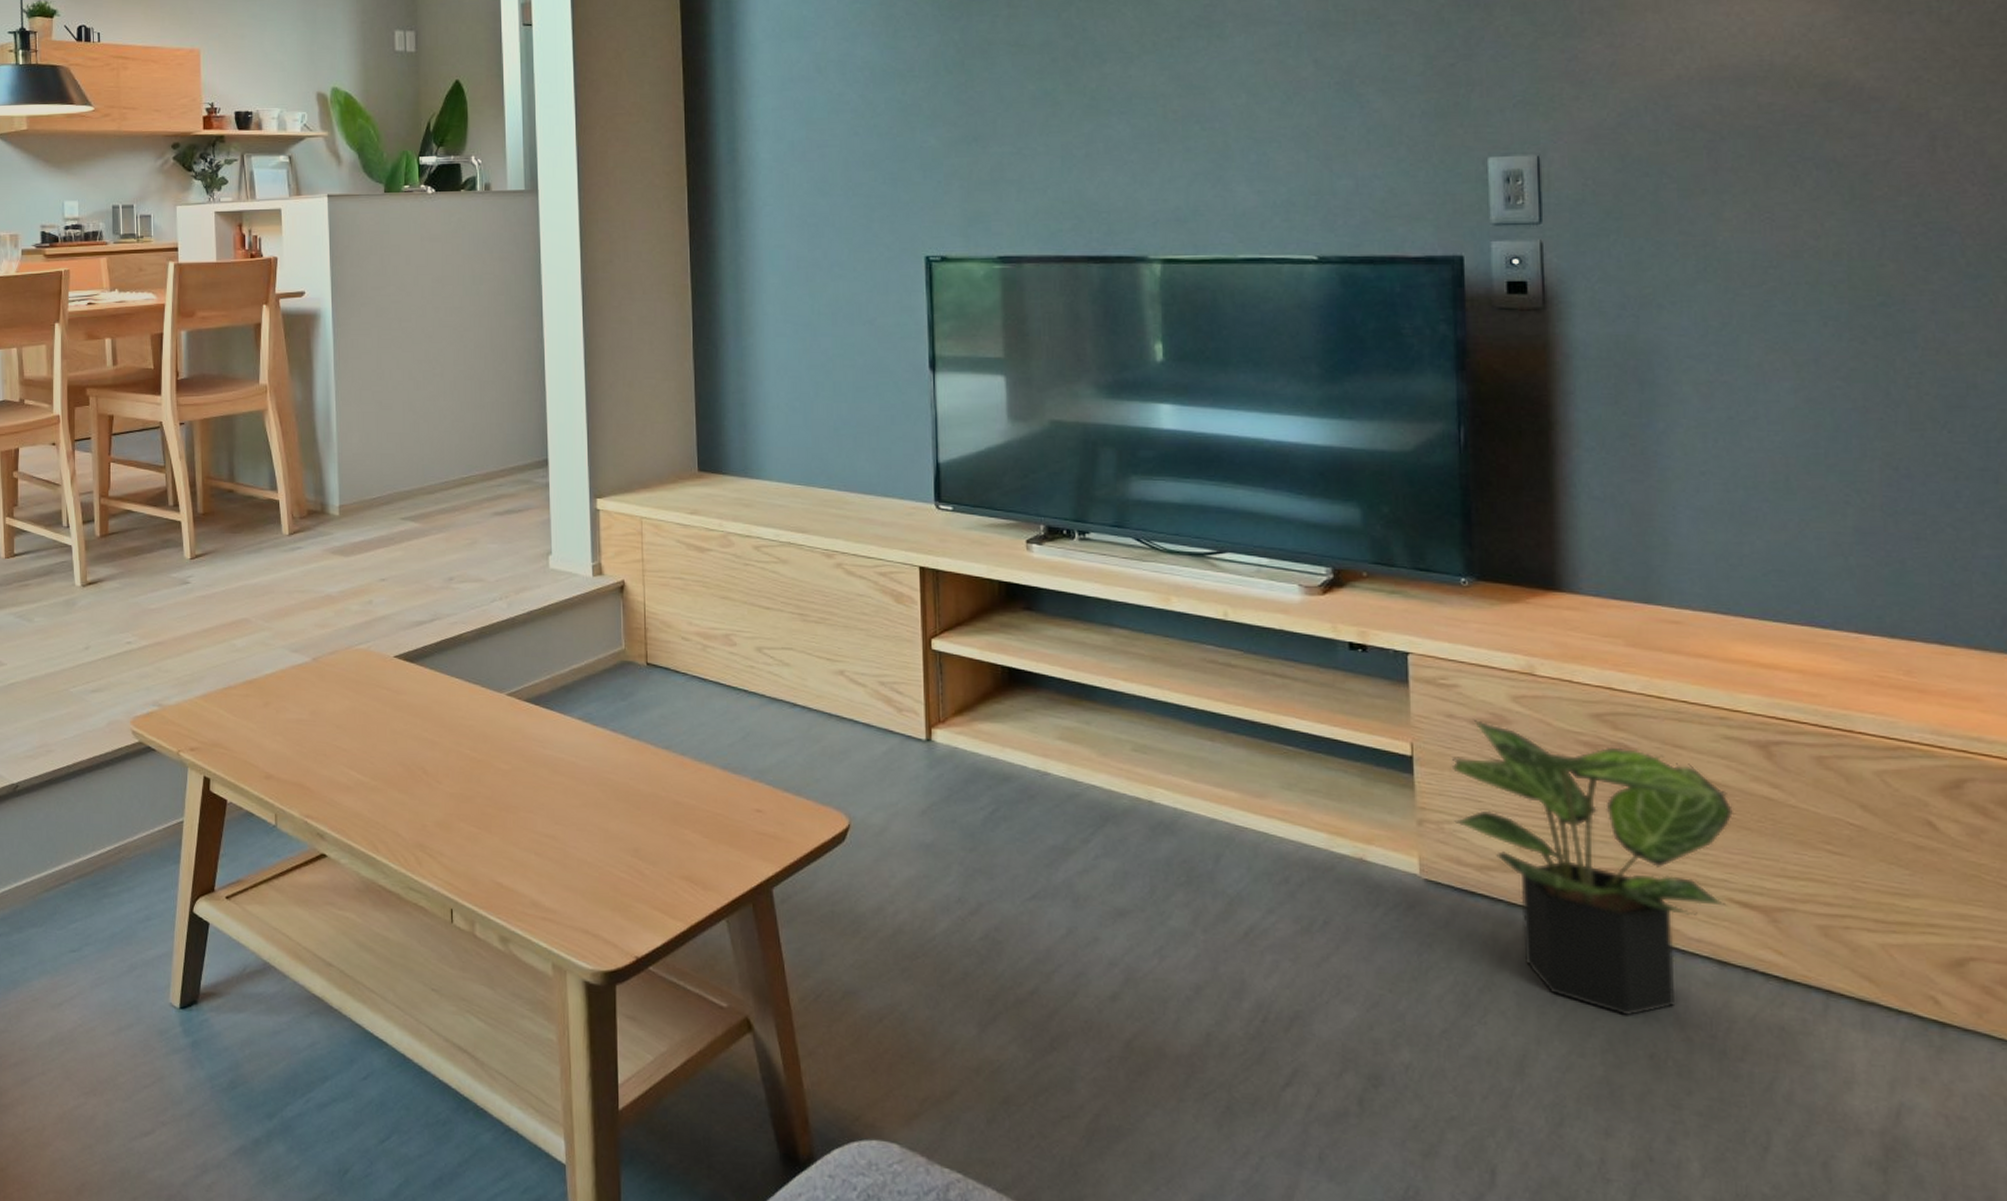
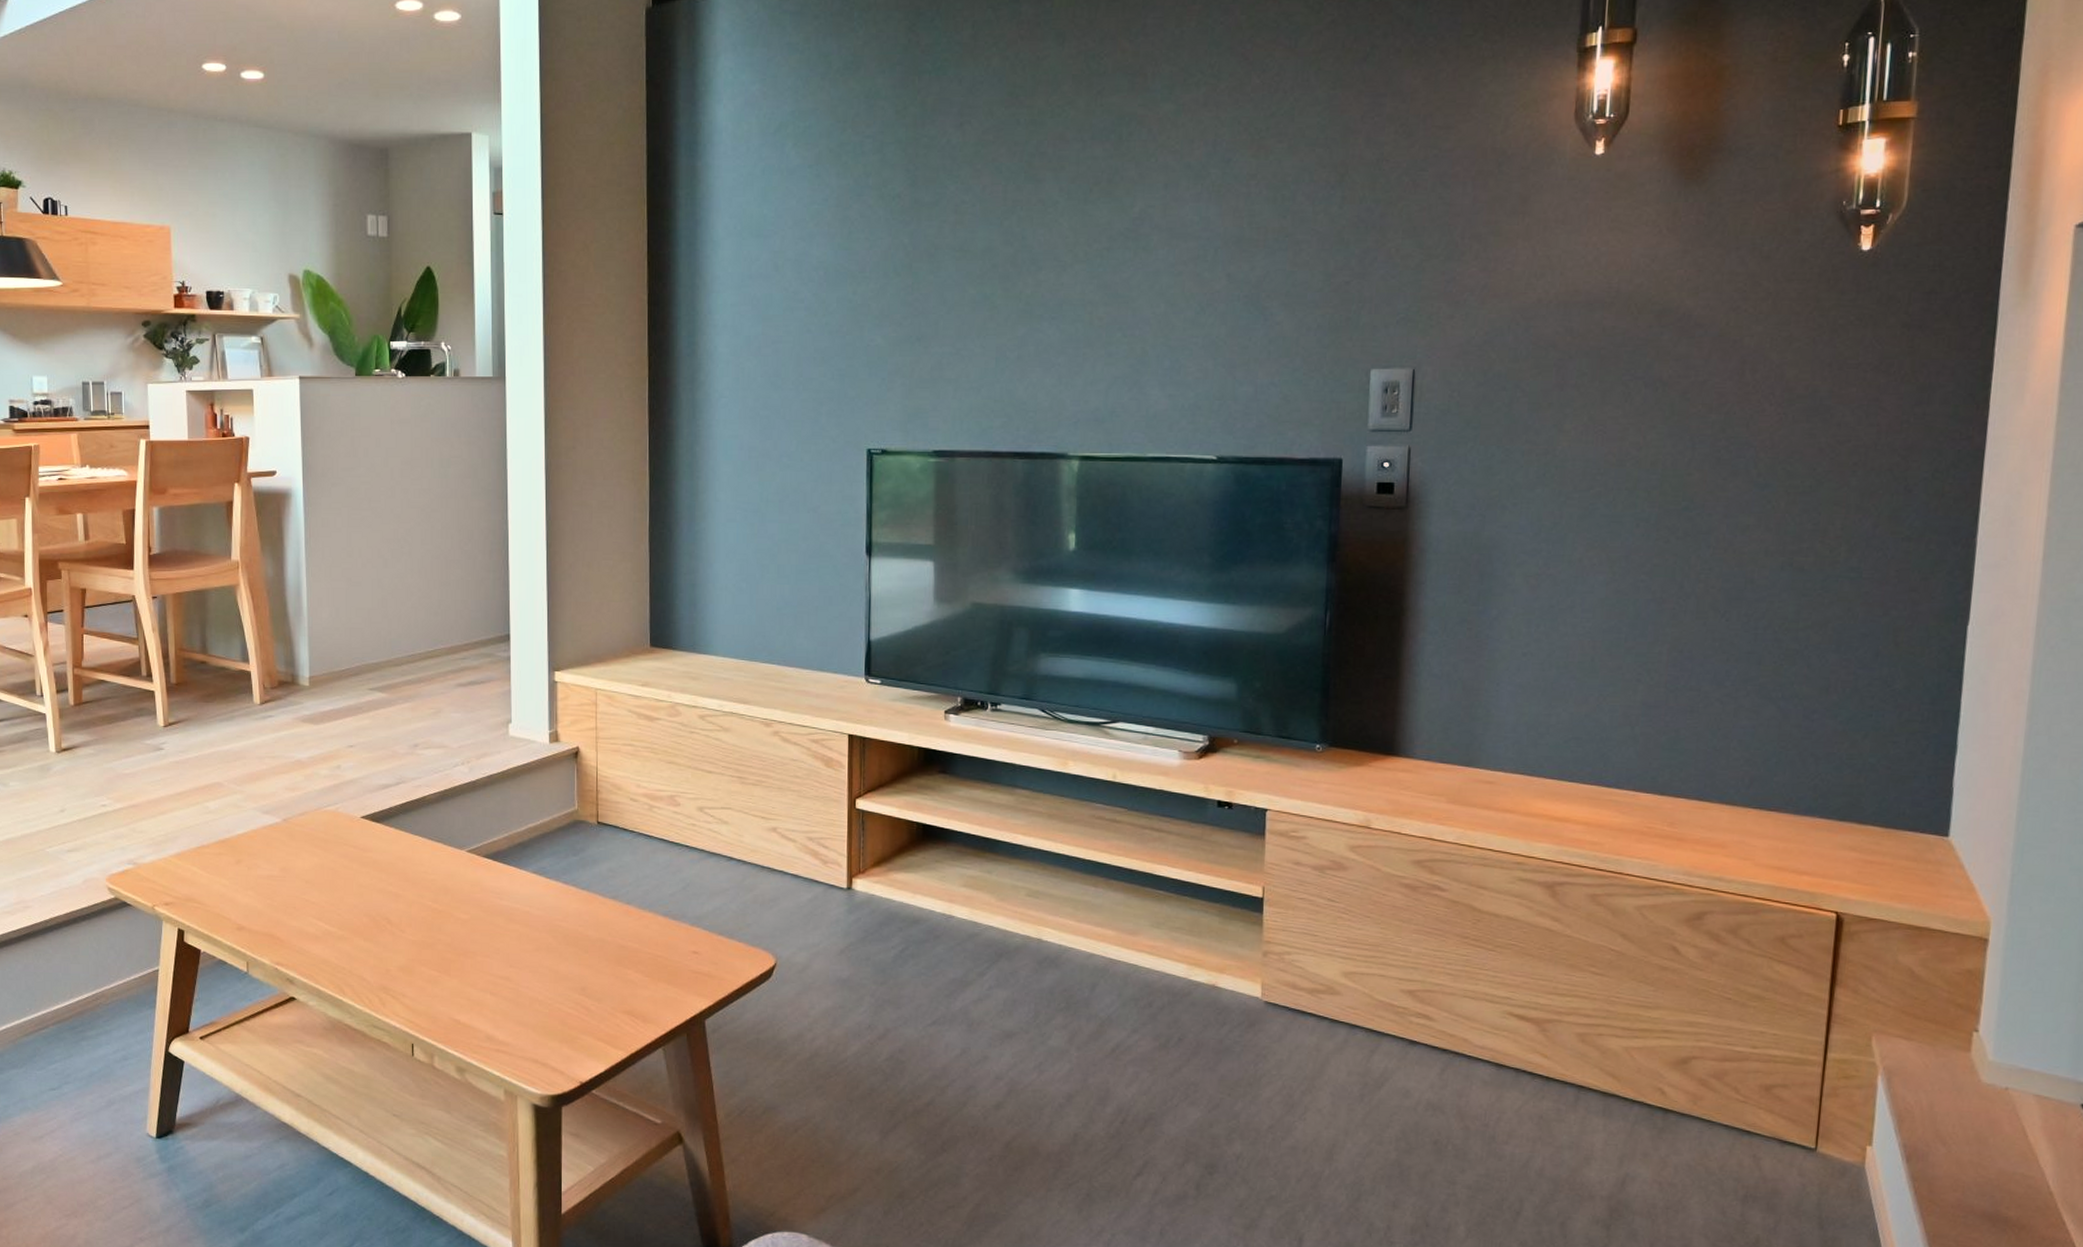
potted plant: present [1451,720,1733,1017] -> none [1293,867,1520,1111]

